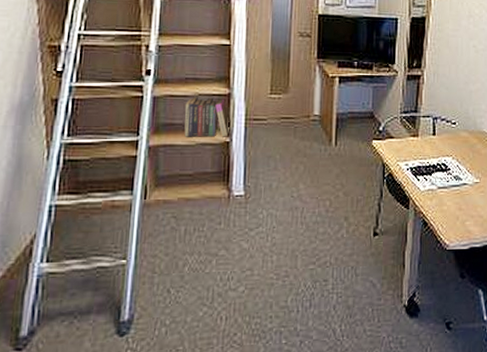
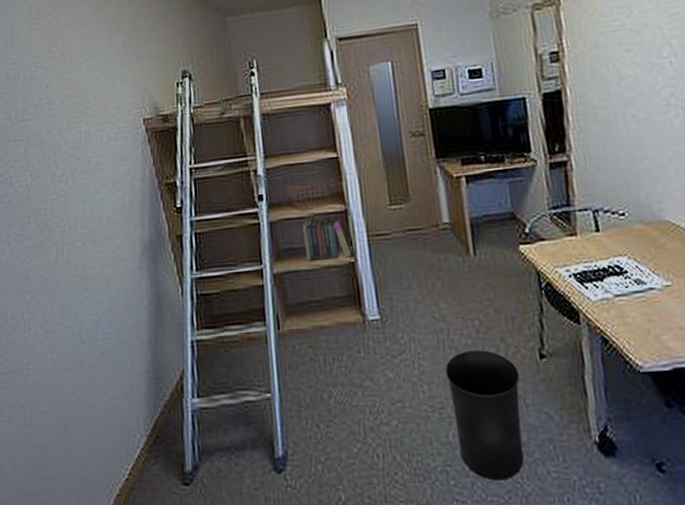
basket: none [174,59,231,90] -> present [284,175,344,212]
waste bin: none [294,226,355,339] -> present [445,349,524,481]

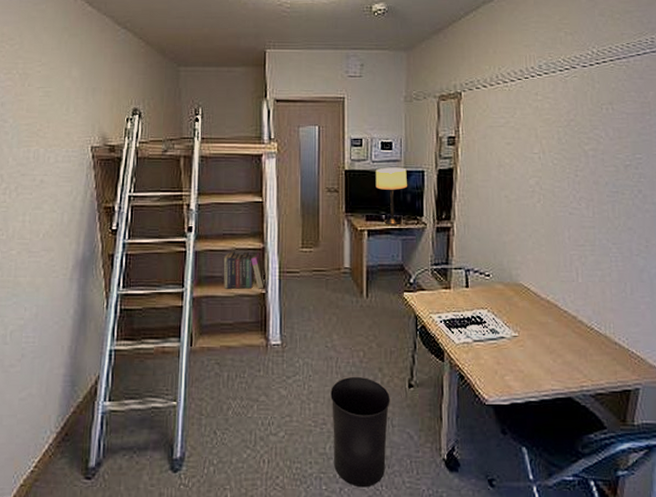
basket: present [284,175,344,212] -> none [213,216,264,245]
table lamp: none [465,96,507,168] -> present [375,167,407,226]

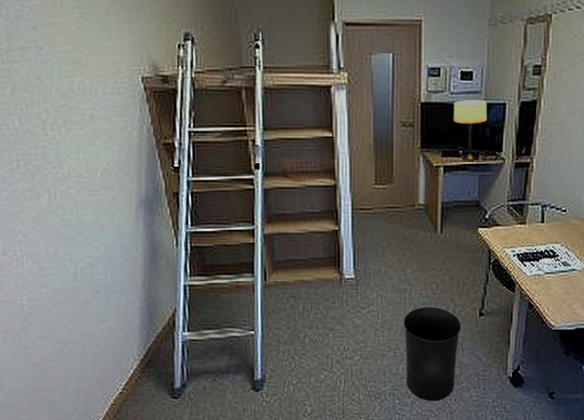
basket: none [213,216,264,245] -> present [281,152,335,182]
books: present [223,251,266,289] -> none [294,188,338,226]

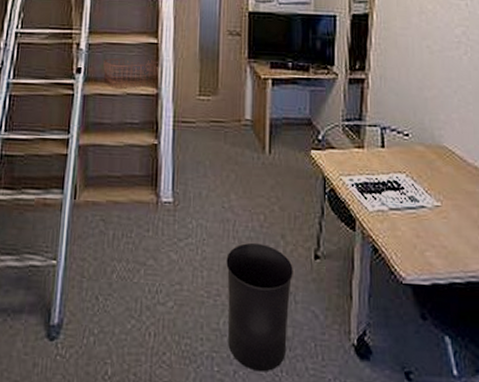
table lamp: present [453,99,487,161] -> none [281,10,317,75]

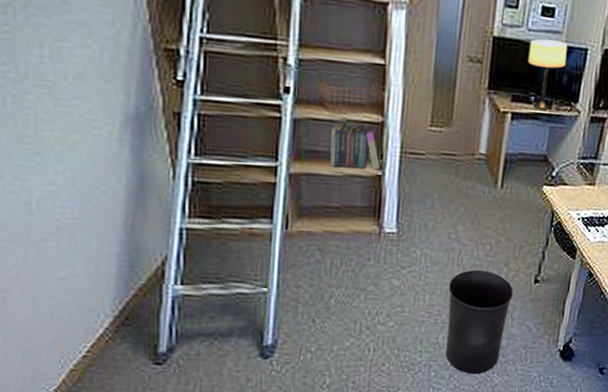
books: none [113,96,159,139] -> present [330,122,383,170]
table lamp: none [281,10,317,75] -> present [527,39,568,111]

